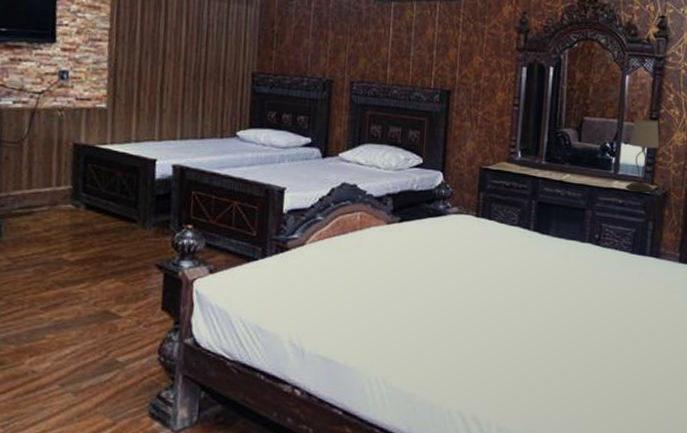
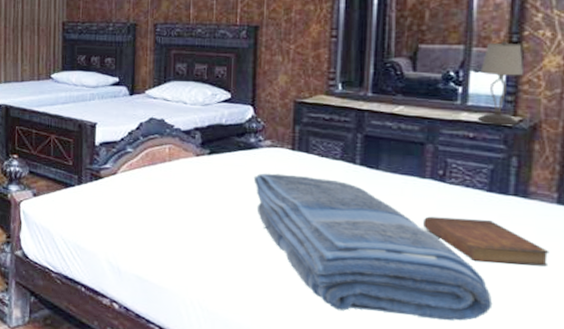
towel: none [440,240,632,375] -> present [253,173,493,321]
bible: none [581,278,673,318] -> present [422,216,549,267]

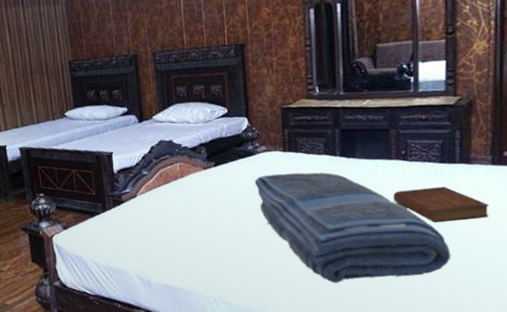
table lamp: present [478,41,523,125] -> none [426,33,458,105]

